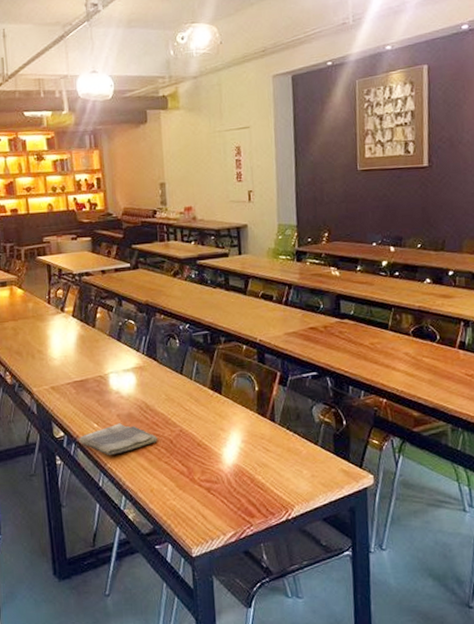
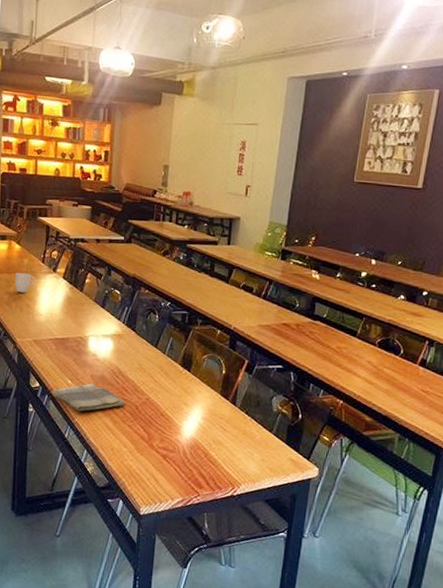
mug: none [22,318,43,339] -> present [15,273,35,293]

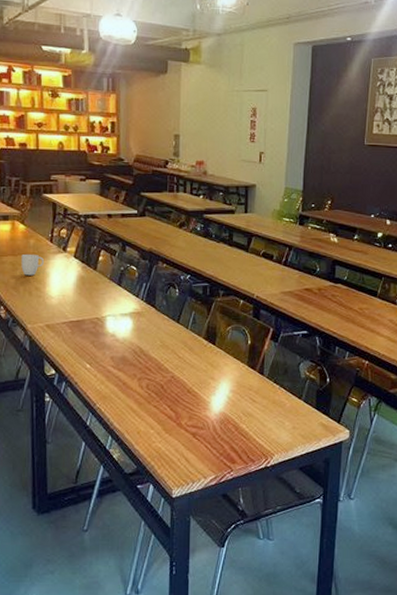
dish towel: present [51,383,125,412] -> none [69,365,149,396]

